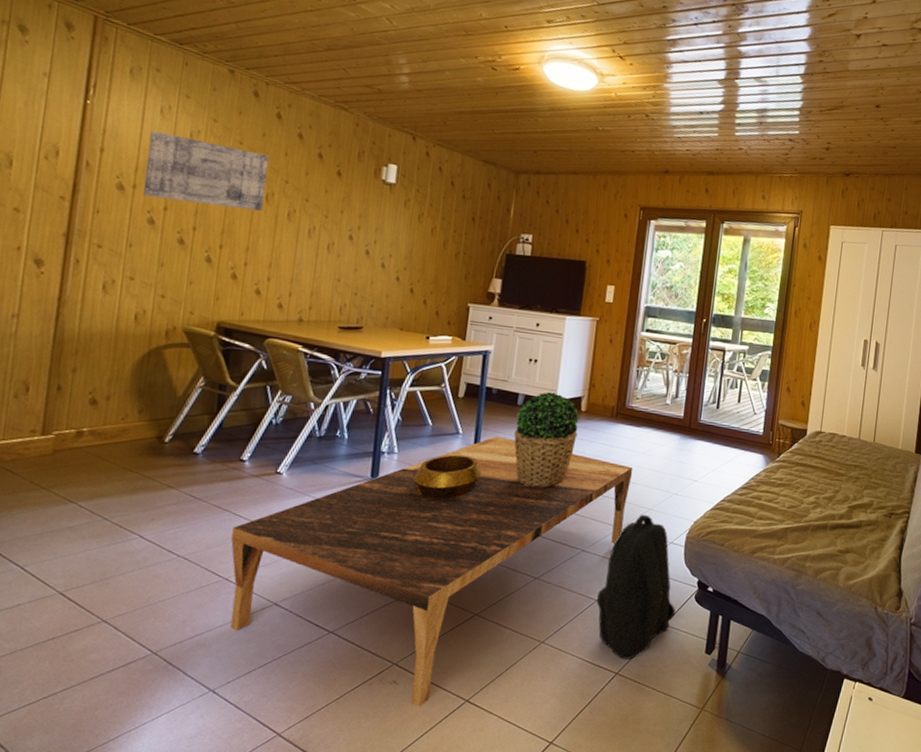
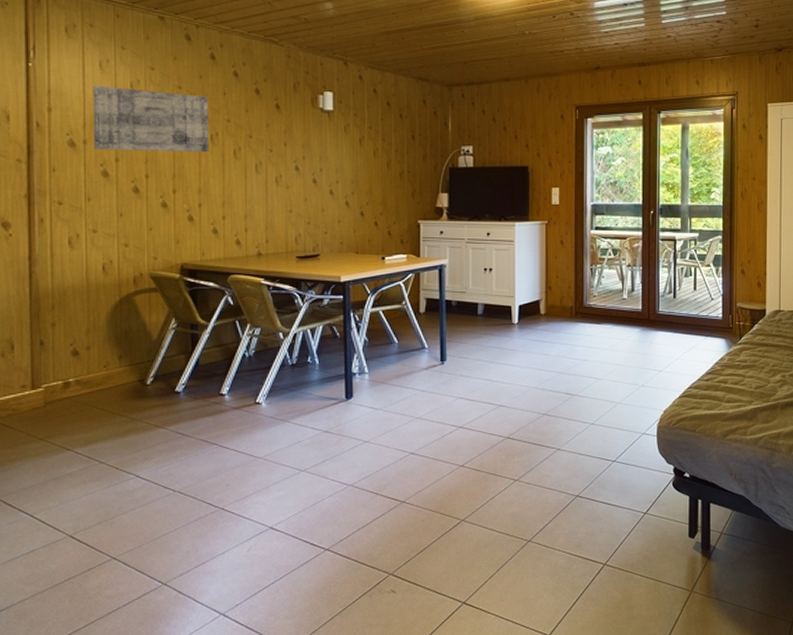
coffee table: present [230,436,634,707] -> none [222,346,598,613]
decorative bowl: present [413,454,482,500] -> none [386,368,451,414]
potted plant: present [513,392,581,488] -> none [477,299,541,393]
backpack: present [597,514,675,660] -> none [578,408,655,550]

